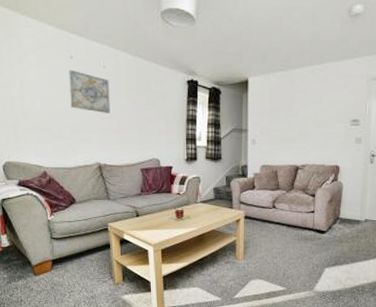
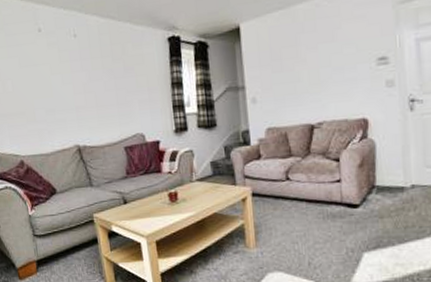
wall art: present [69,69,111,113] -> none [38,43,86,88]

